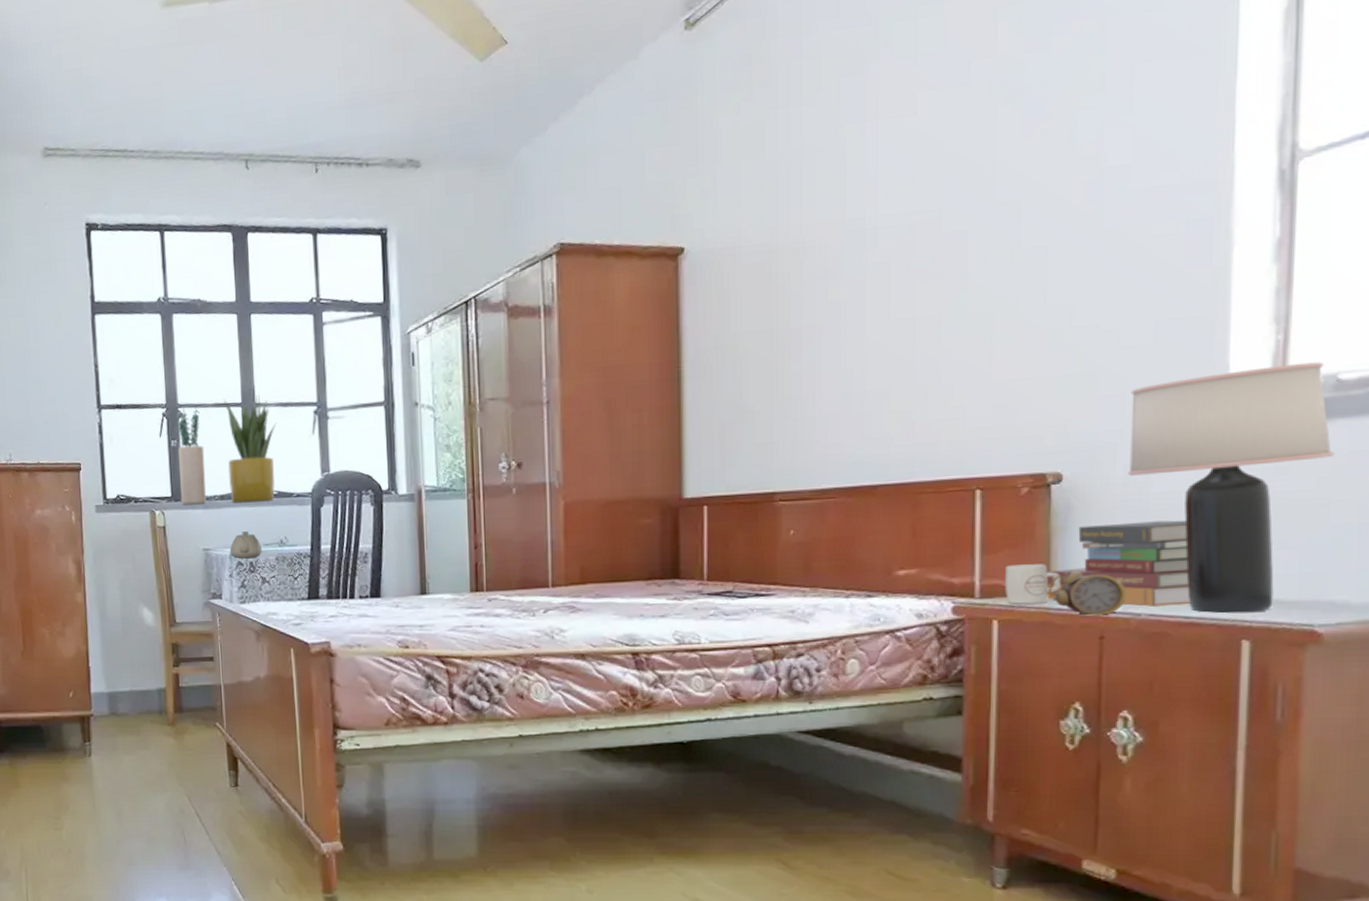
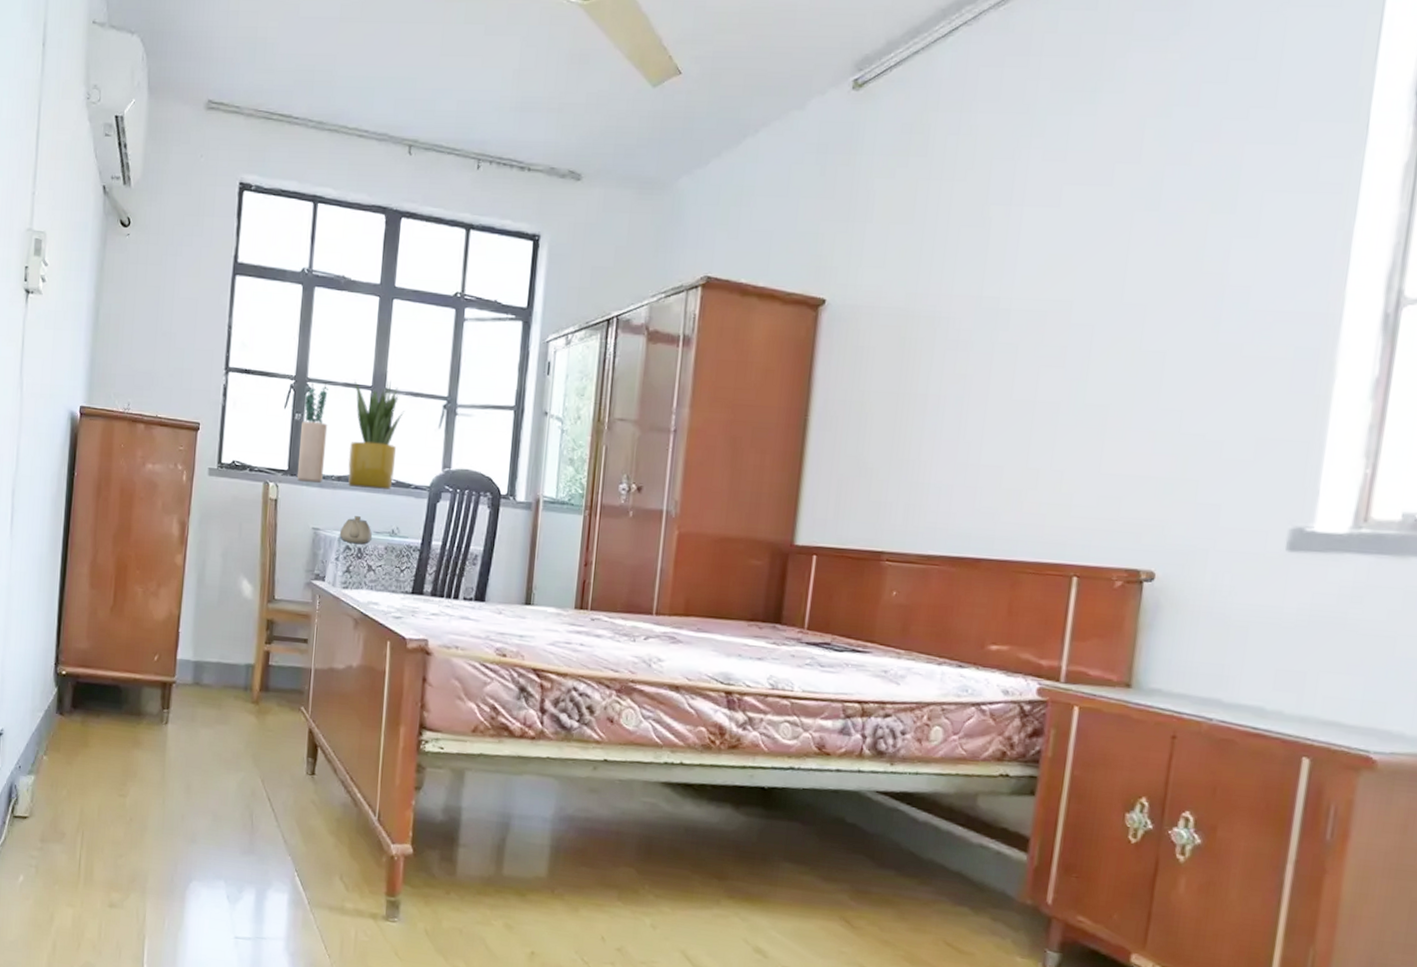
mug: present [1005,564,1061,606] -> none [1088,654,1143,698]
books: present [1046,520,1190,607] -> none [1127,626,1265,715]
alarm clock: present [1049,571,1126,616] -> none [1129,668,1202,716]
table lamp: present [1128,361,1335,614] -> none [1215,497,1406,732]

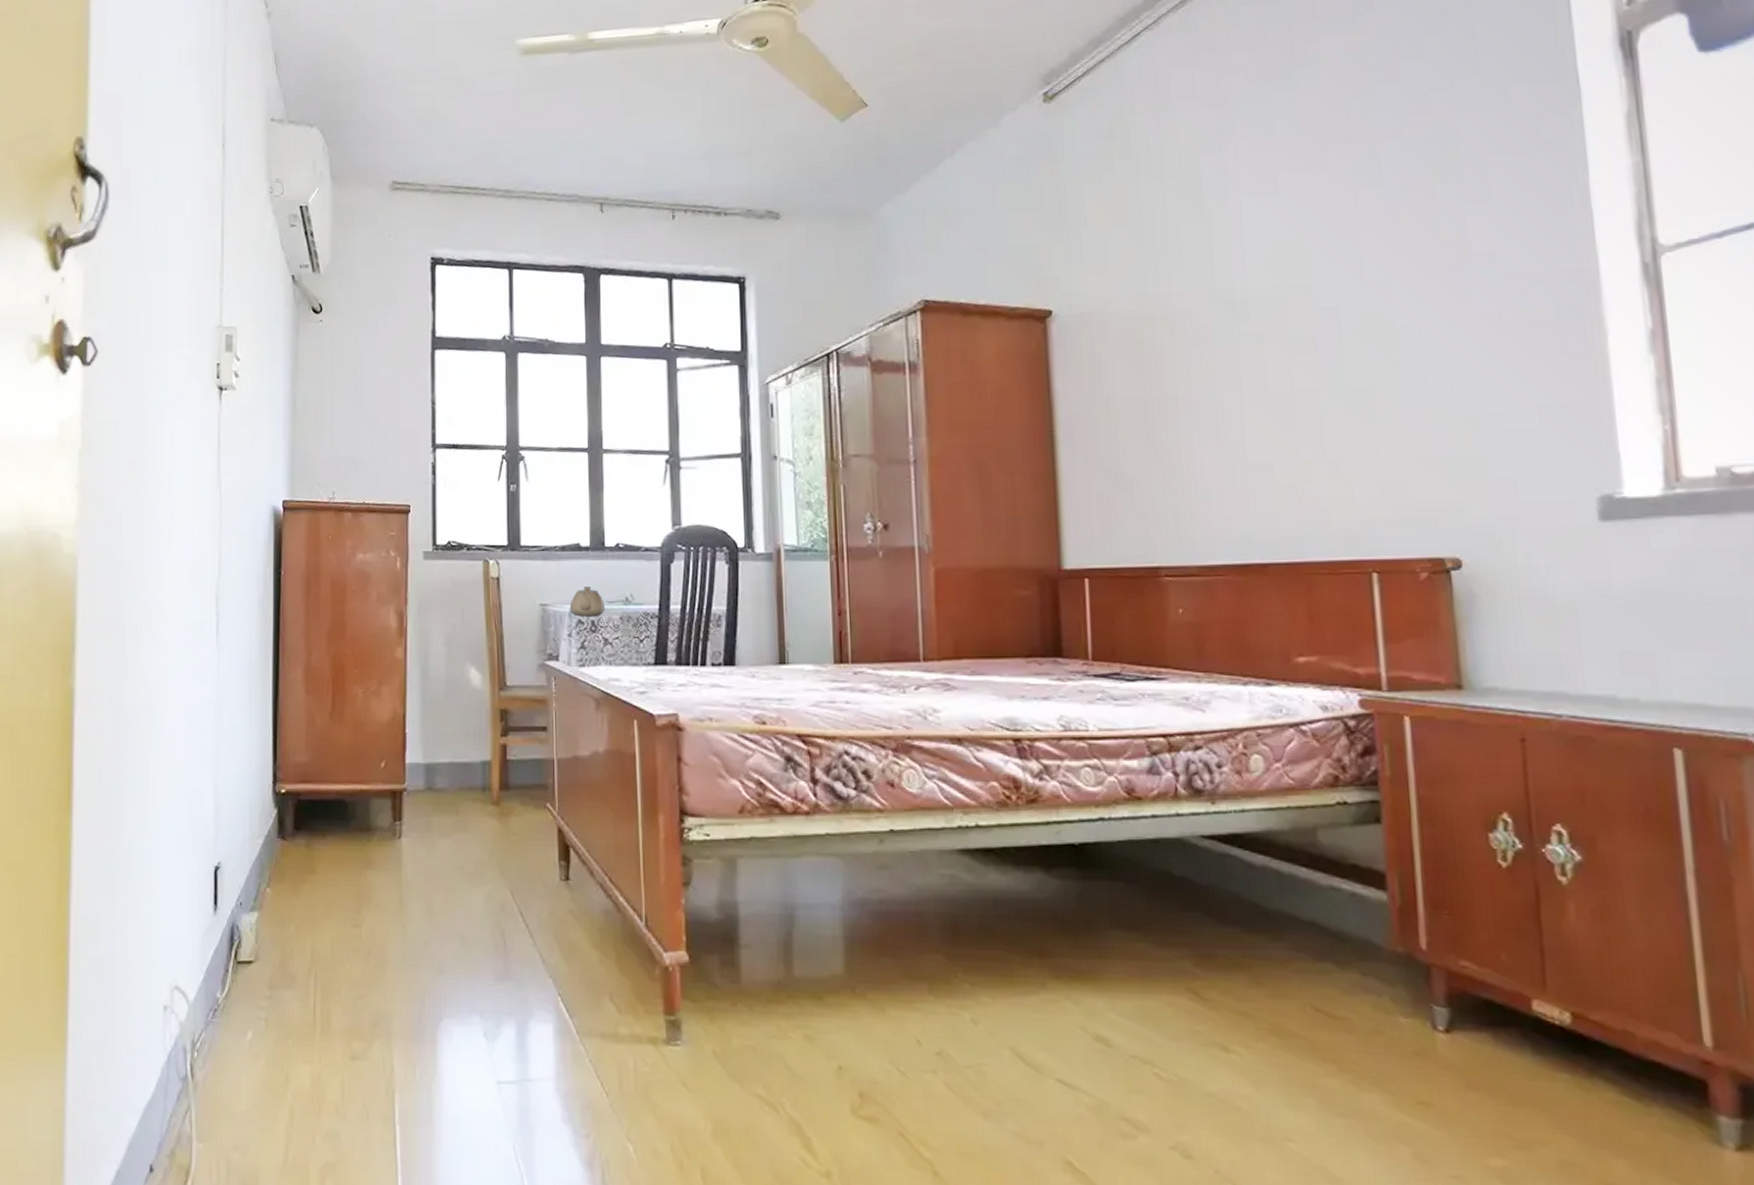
vase: present [297,382,329,484] -> none [517,449,546,557]
planter: present [348,381,405,490] -> none [569,441,626,557]

